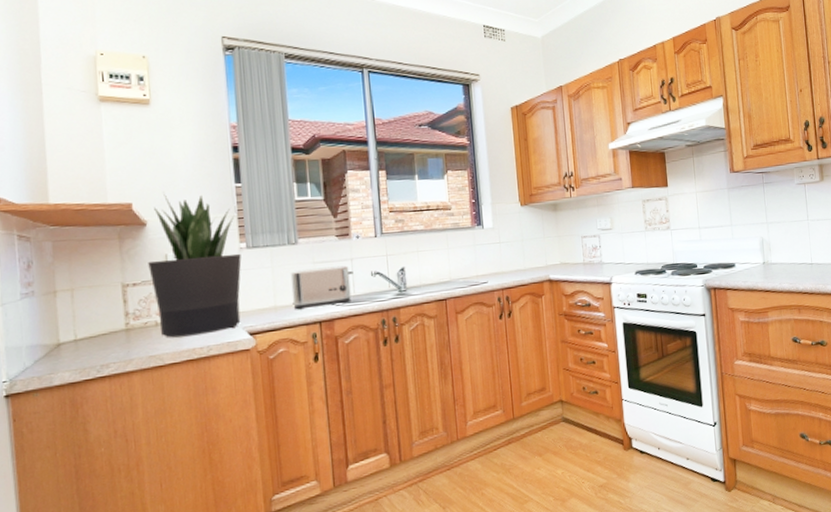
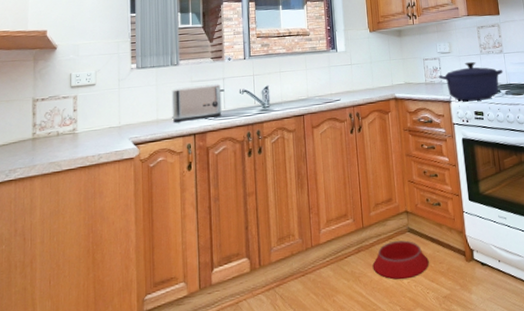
planter: present [148,193,242,338] -> none [55,22,132,147]
pet bowl: none [524,430,585,471] -> present [372,240,429,280]
cooking pot: none [598,239,670,283] -> present [438,61,503,102]

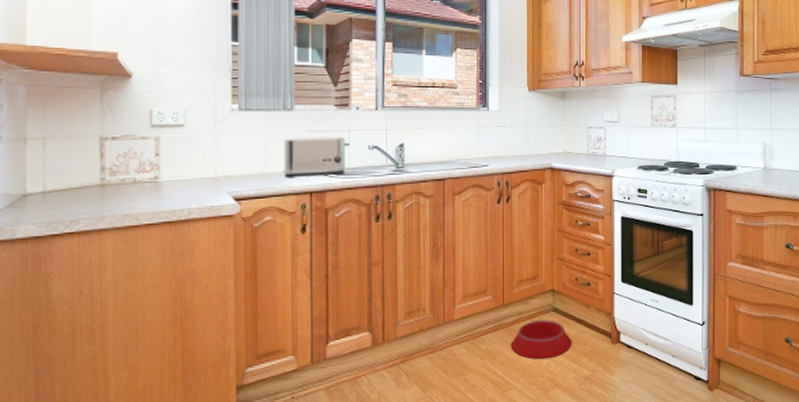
cooking pot: present [438,61,503,102] -> none [602,134,674,177]

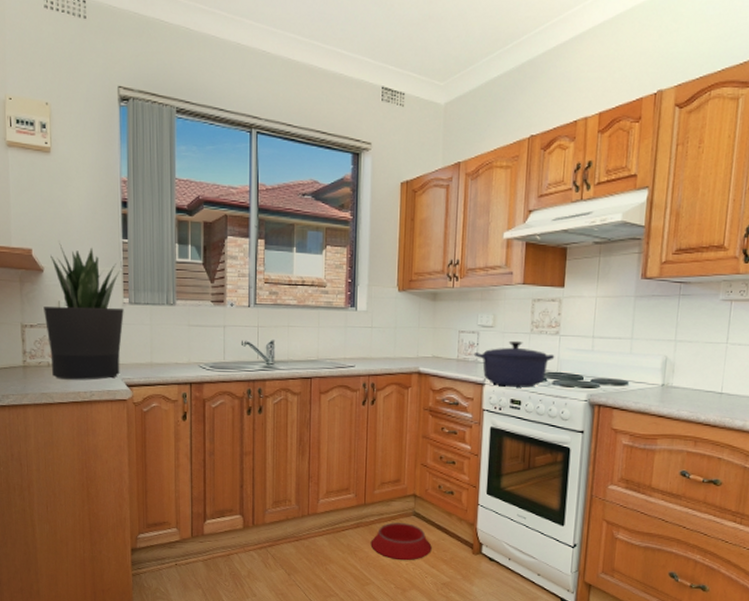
planter: none [130,45,232,197] -> present [43,242,124,381]
toaster: present [283,136,350,178] -> none [167,330,225,369]
cooking pot: none [602,134,674,177] -> present [473,340,555,388]

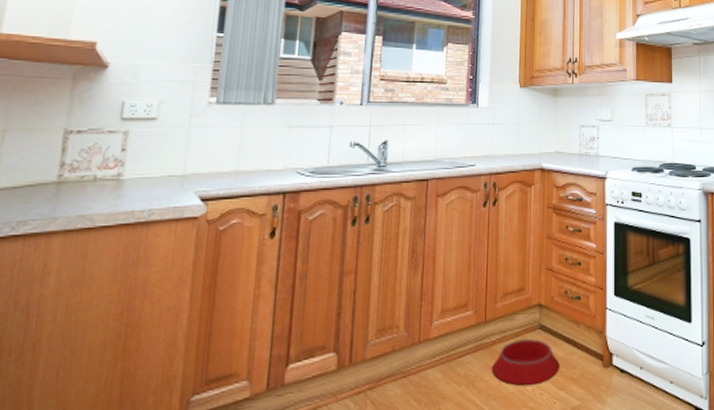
planter: present [43,242,124,381] -> none [98,35,209,197]
cooking pot: present [473,340,555,388] -> none [594,133,669,180]

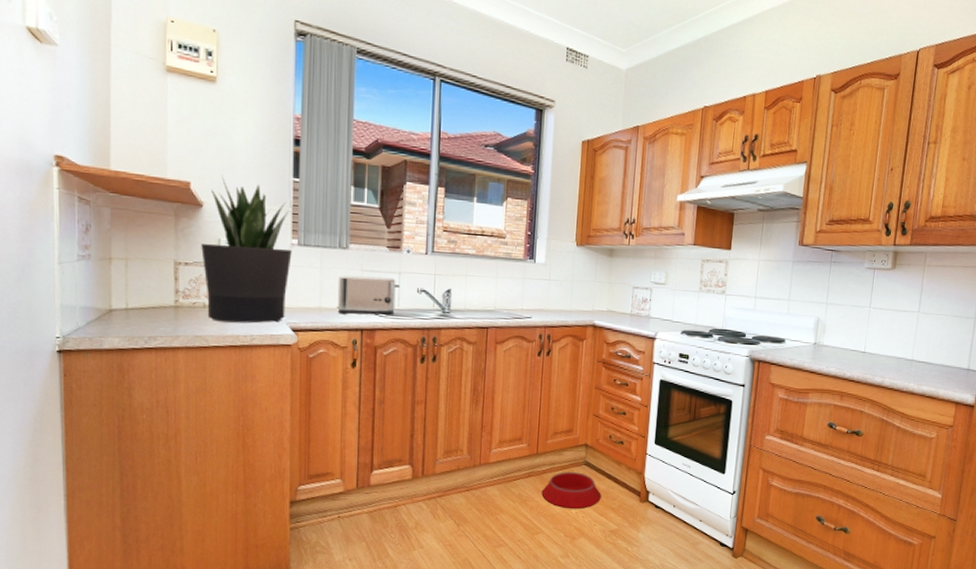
planter: none [98,35,209,197] -> present [201,177,292,324]
toaster: none [257,132,331,177] -> present [337,275,400,316]

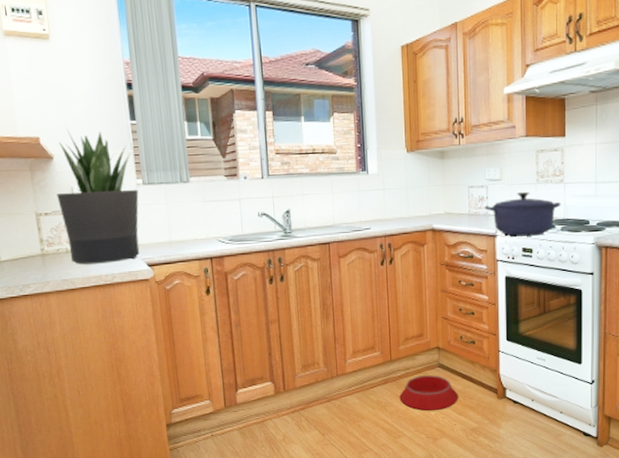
toaster: present [337,275,400,316] -> none [183,205,241,246]
cooking pot: none [646,297,721,343] -> present [484,191,561,237]

